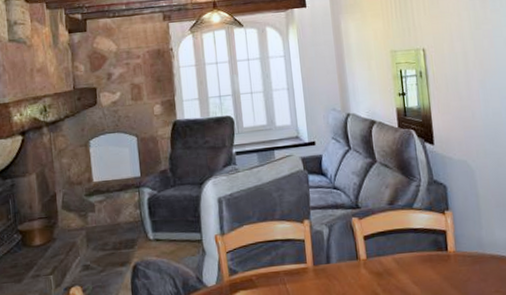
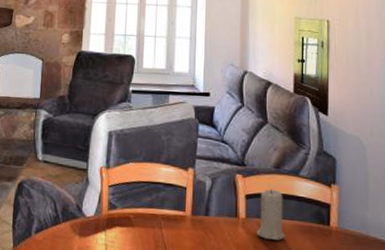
candle: none [378,226,407,275] -> present [257,189,285,240]

